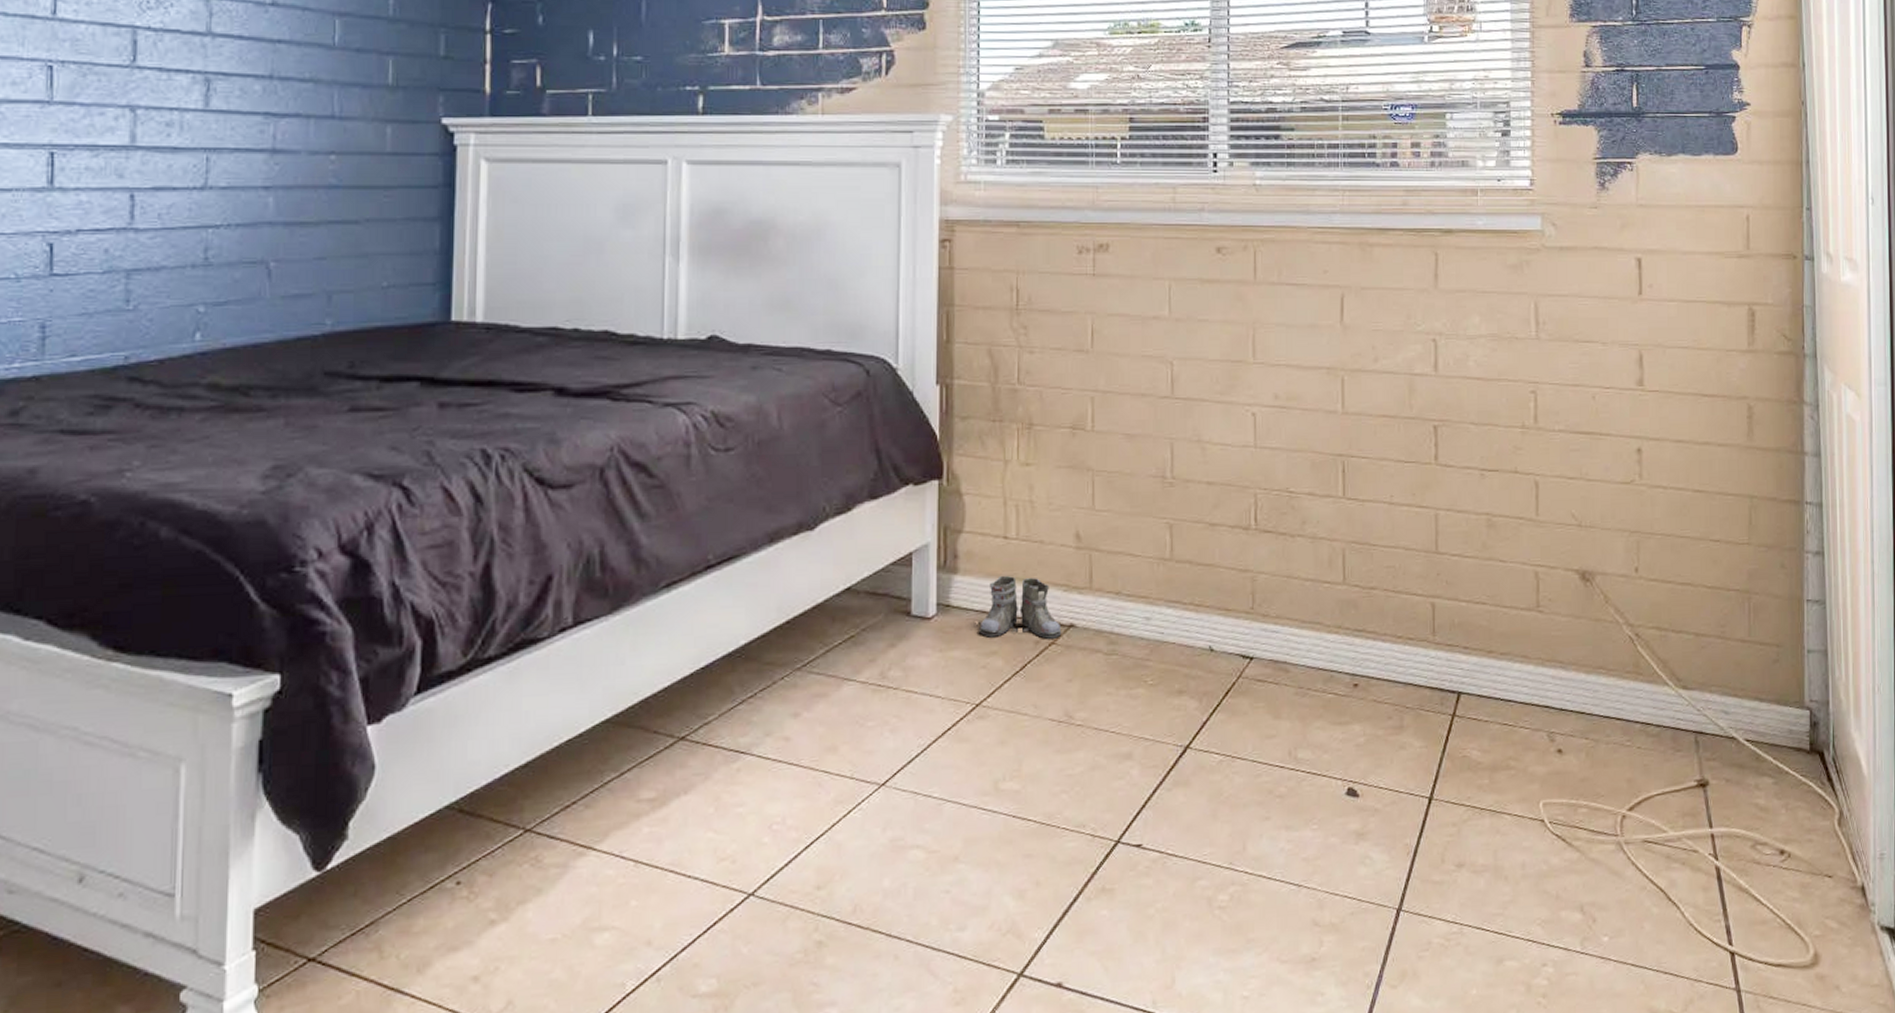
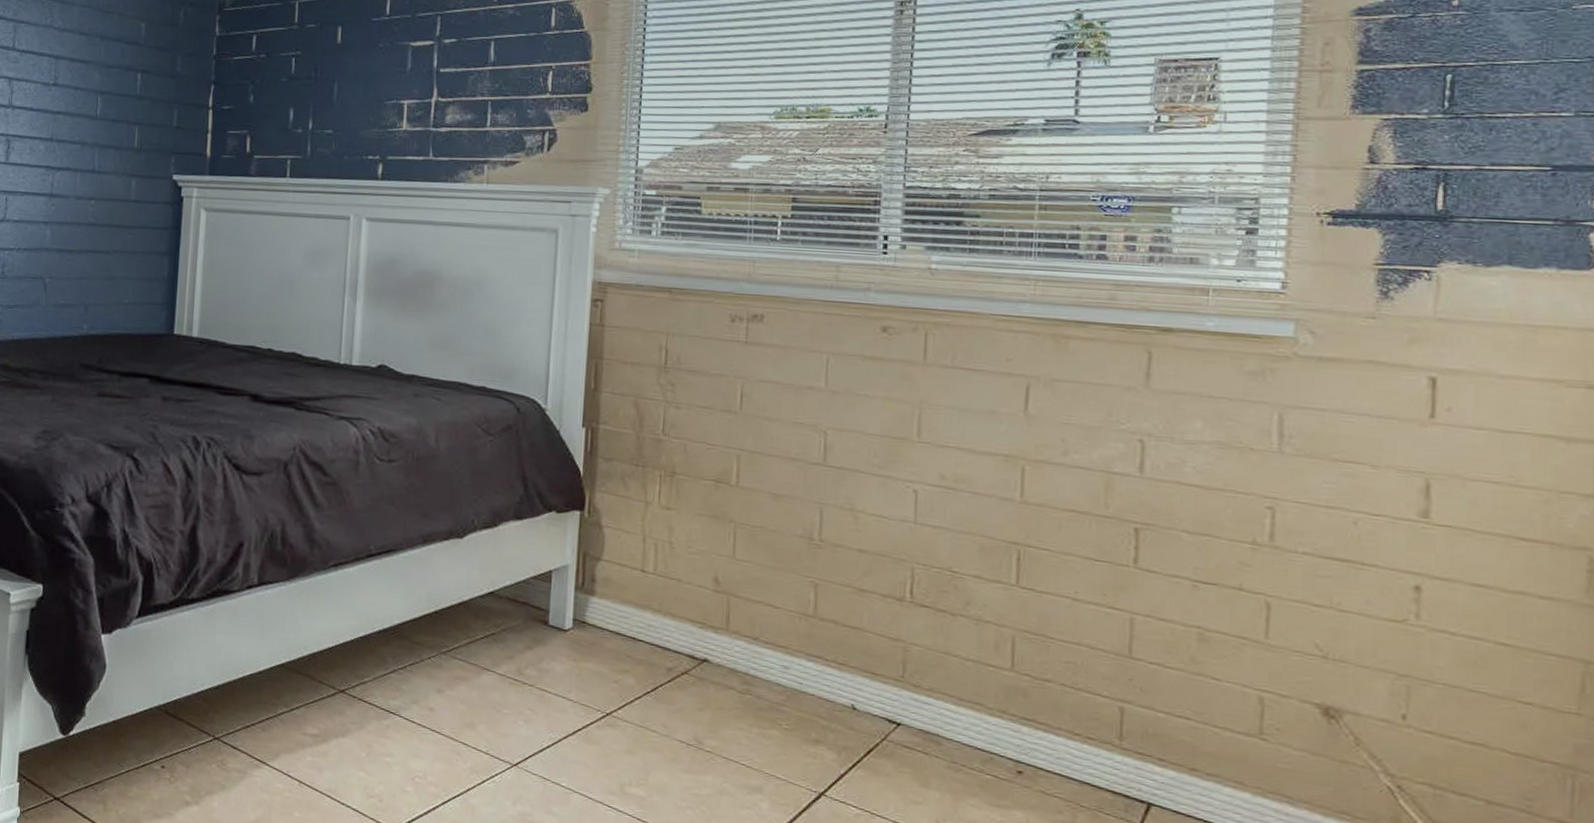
boots: present [979,575,1062,639] -> none [613,604,696,669]

